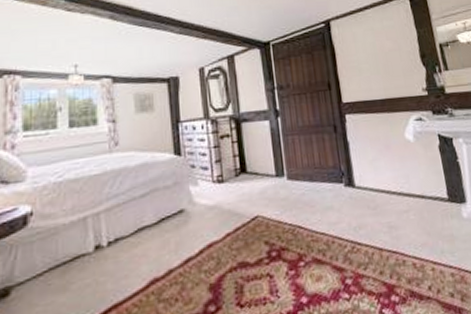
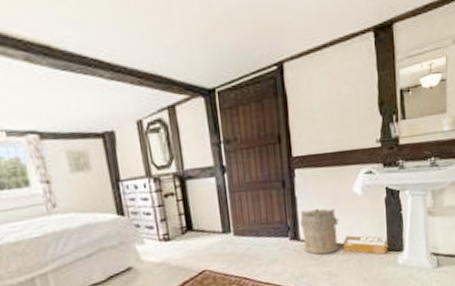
laundry hamper: none [353,154,396,204] -> present [300,208,339,255]
basket: none [400,183,449,206] -> present [343,235,388,255]

